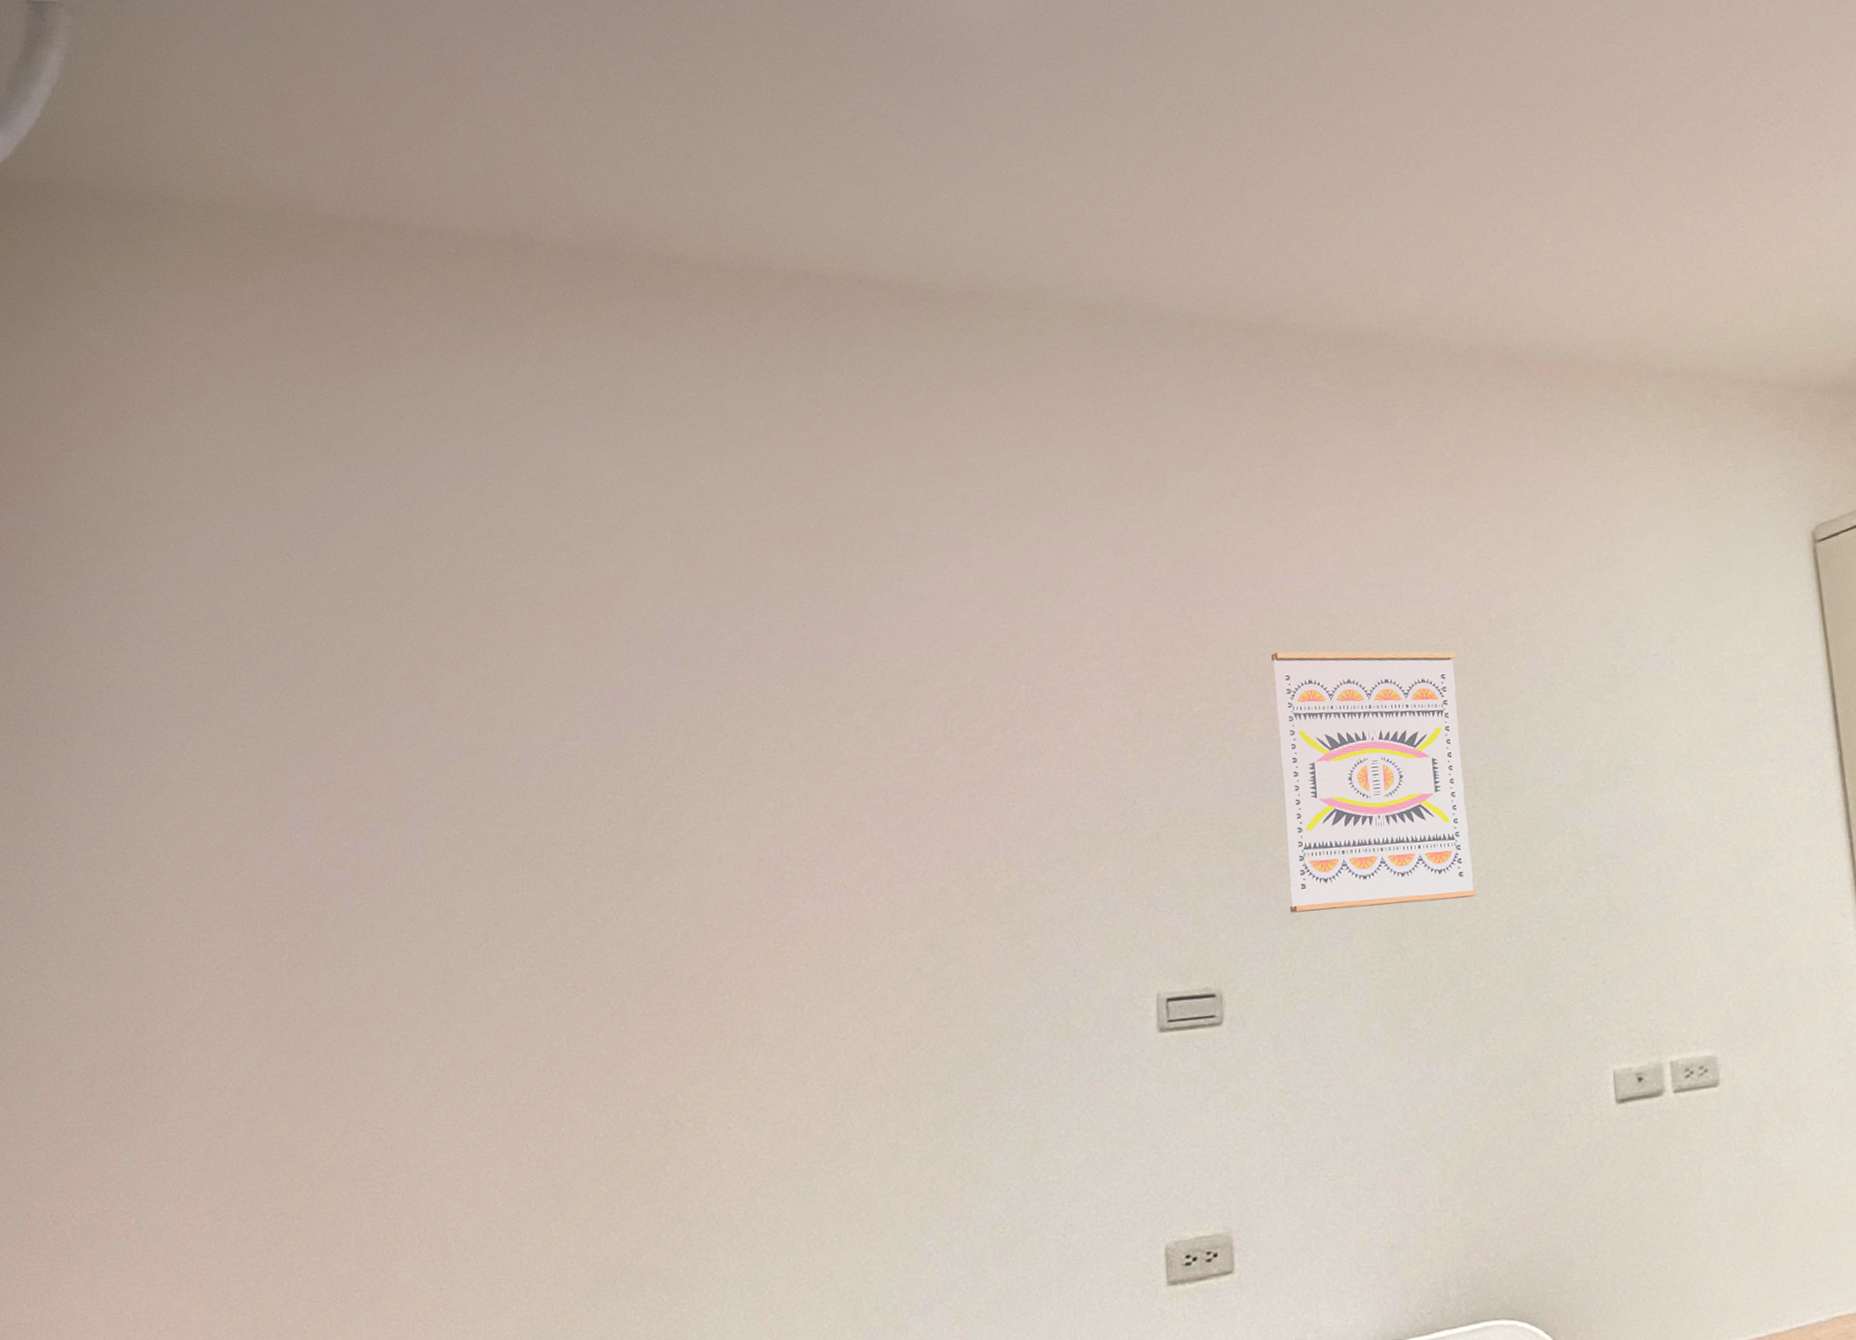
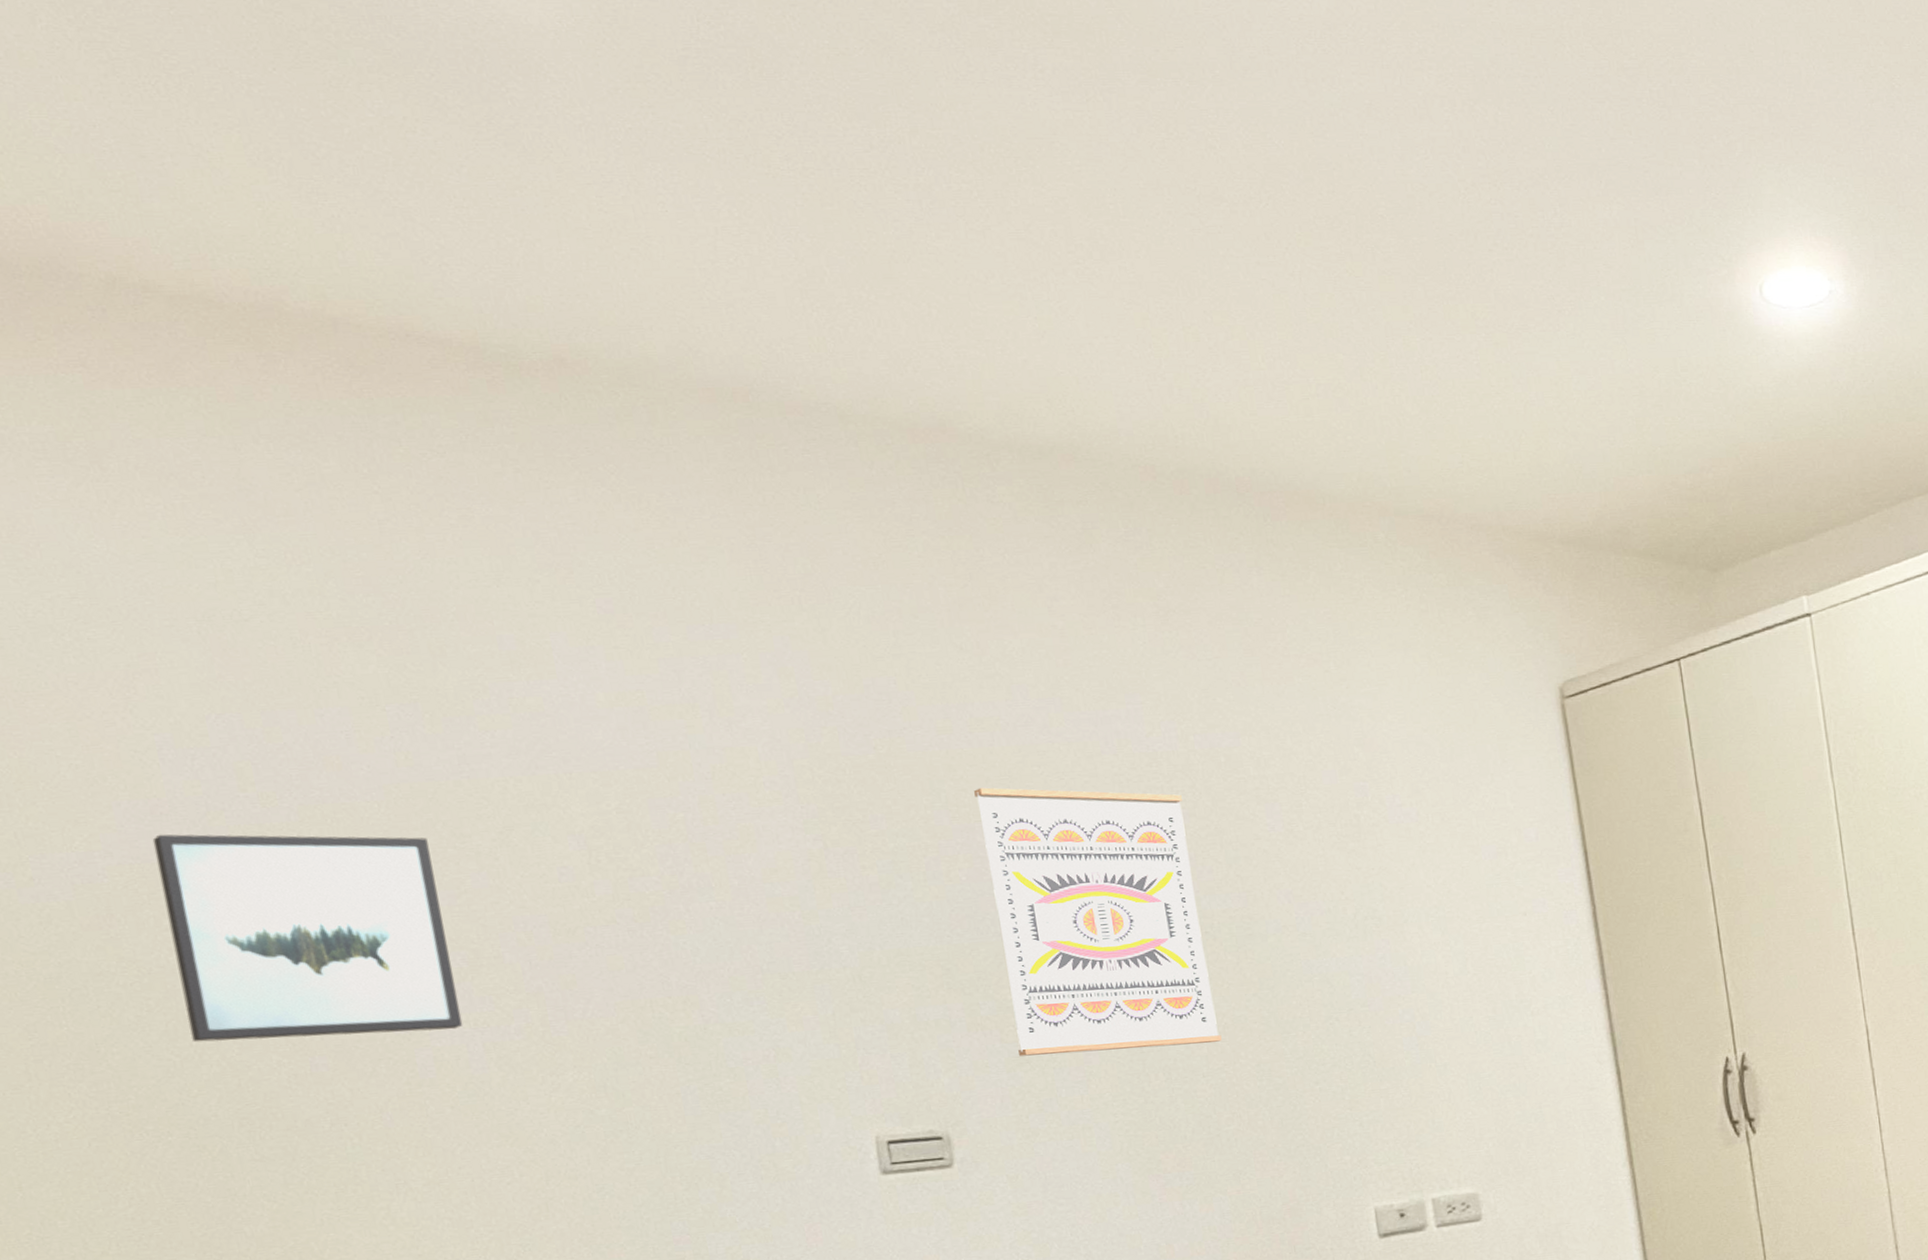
wall art: none [611,714,825,905] -> present [152,834,463,1043]

